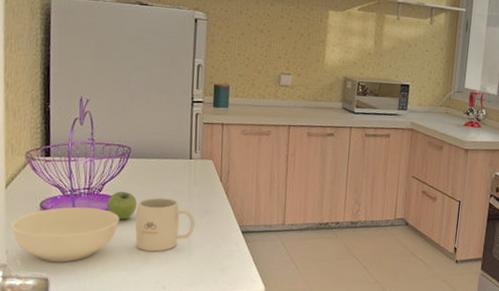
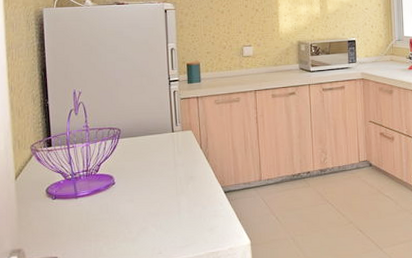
bowl: present [11,207,120,263] -> none [22,187,116,243]
fruit: present [107,191,138,220] -> none [104,169,130,195]
mug: present [135,197,195,252] -> none [129,170,182,221]

